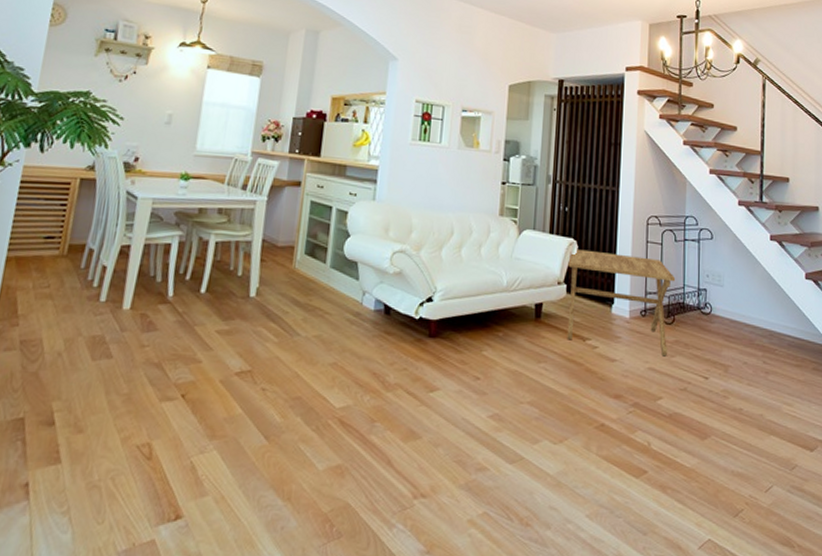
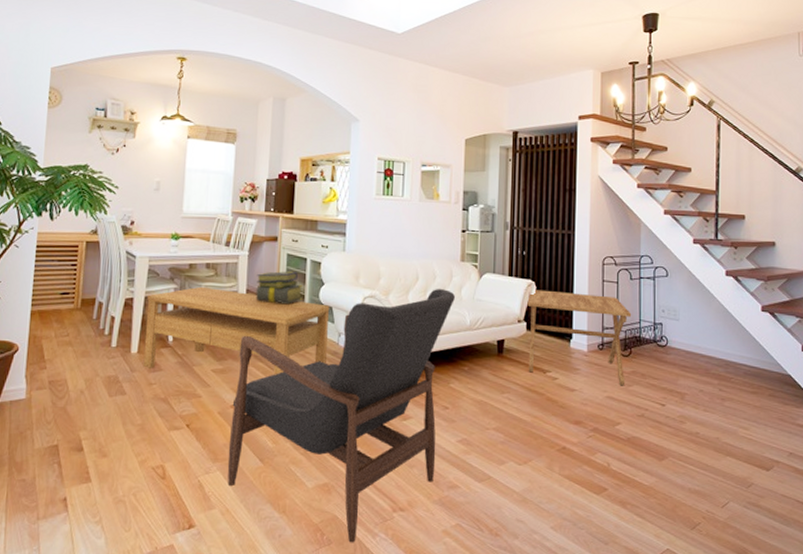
coffee table: none [135,234,355,338] -> present [143,286,330,375]
armchair: none [225,244,492,536] -> present [227,288,455,543]
stack of books: none [272,220,326,257] -> present [256,271,303,304]

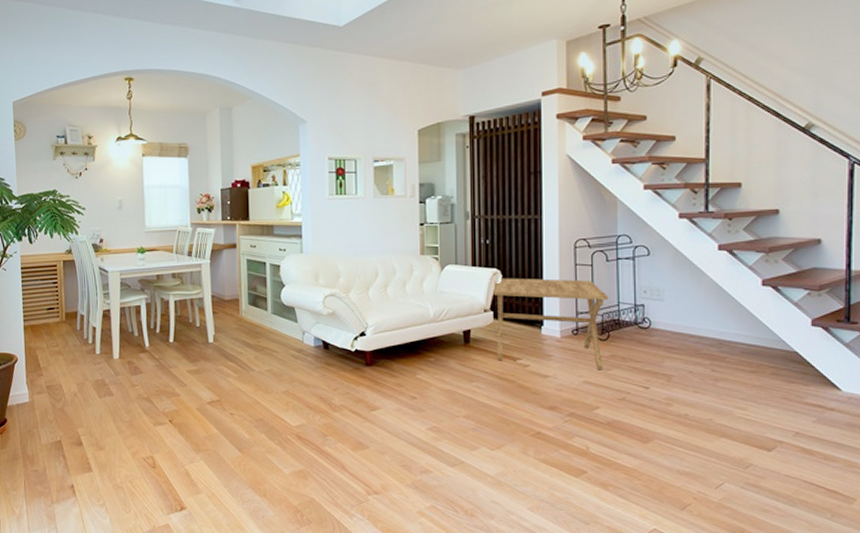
coffee table: present [143,286,330,375] -> none [122,295,293,373]
armchair: present [227,288,455,543] -> none [208,282,416,523]
stack of books: present [256,271,303,304] -> none [220,276,266,308]

